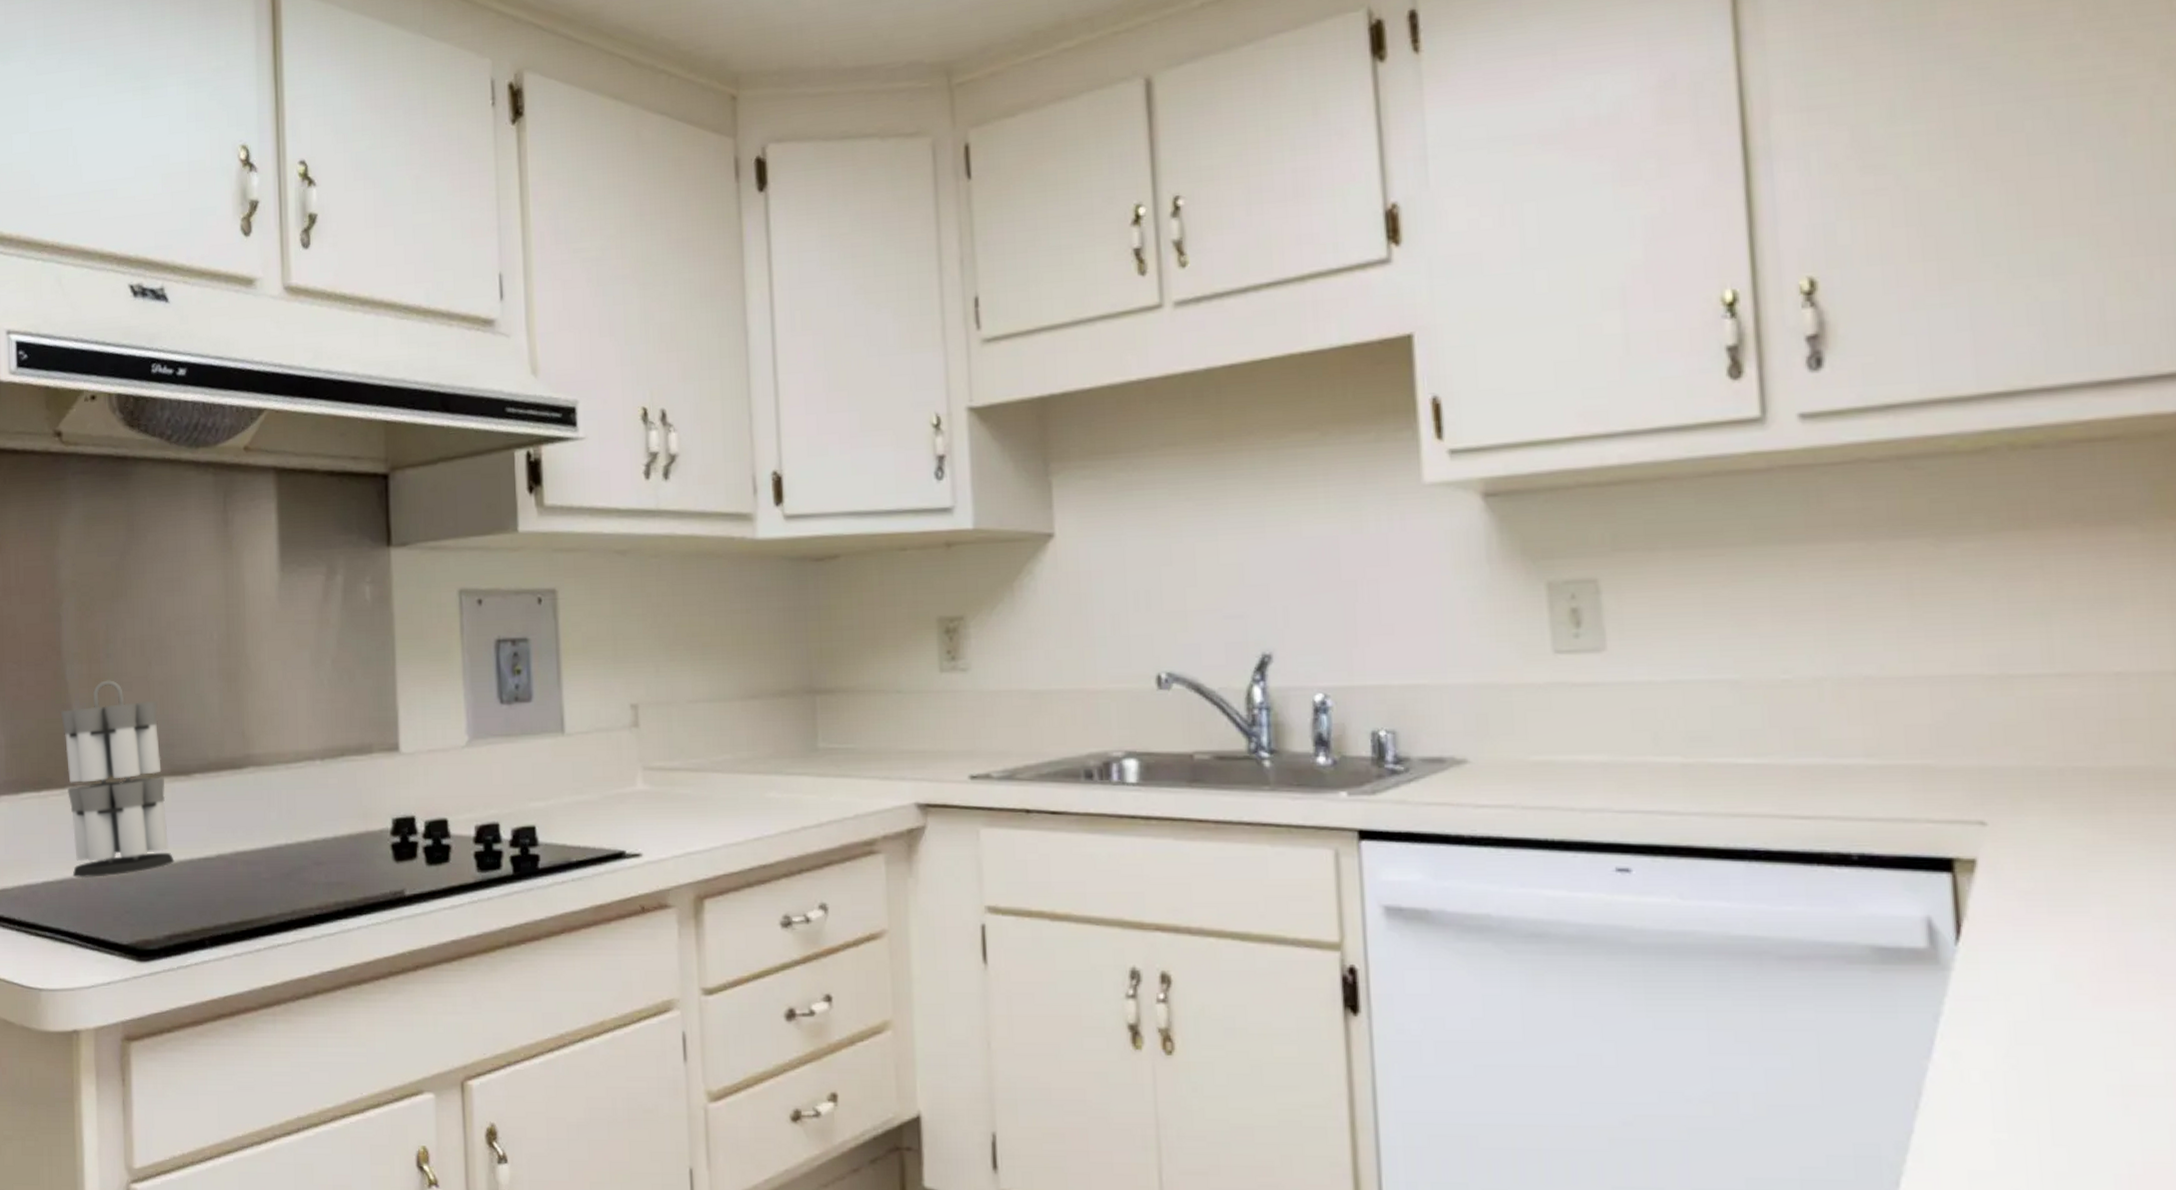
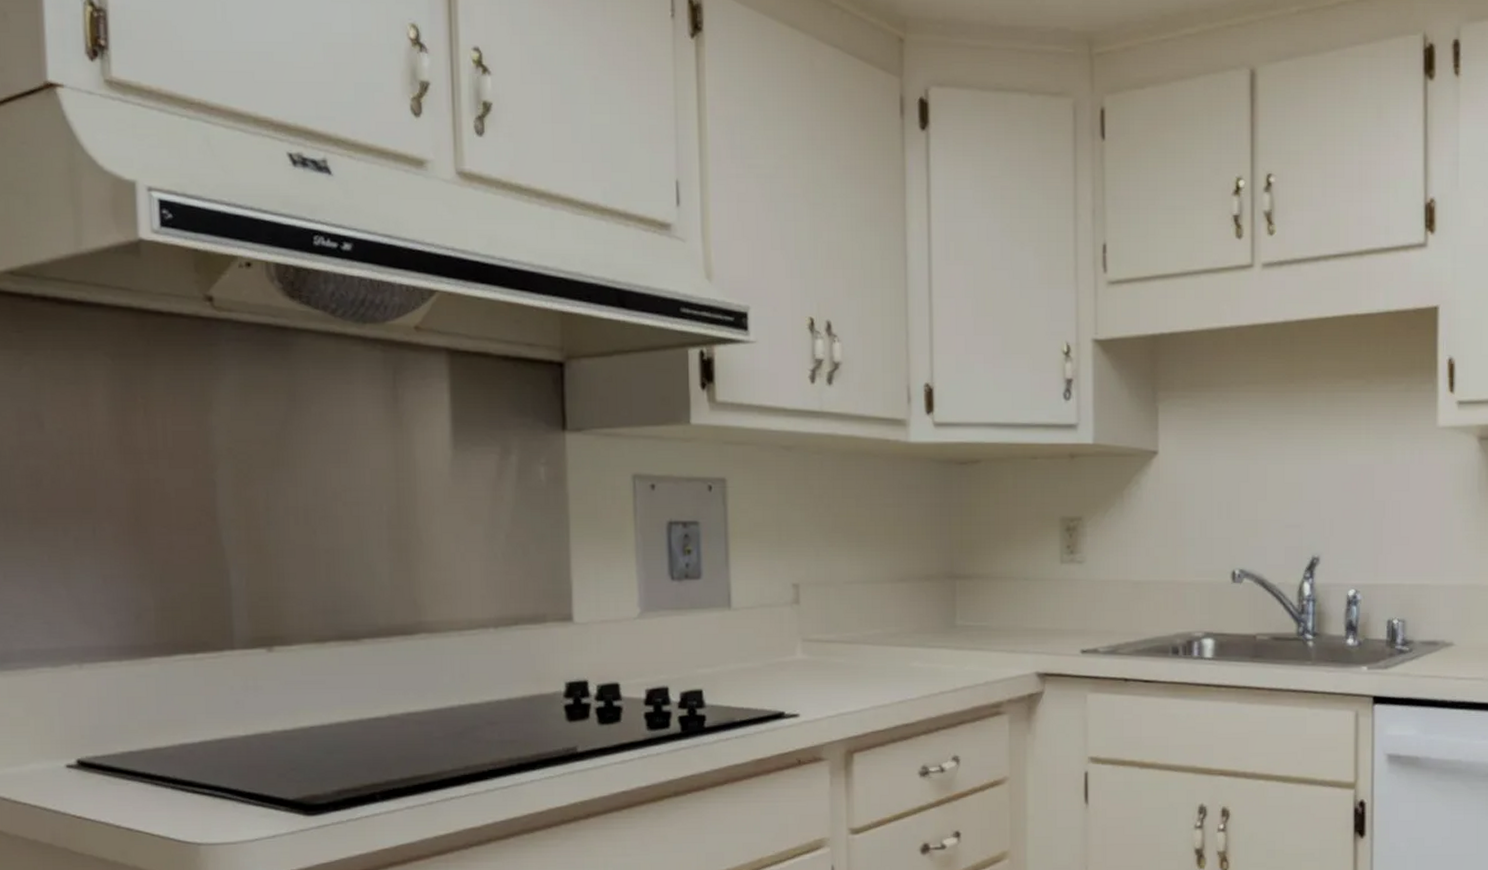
spice rack: present [60,680,175,879] -> none [216,547,343,738]

